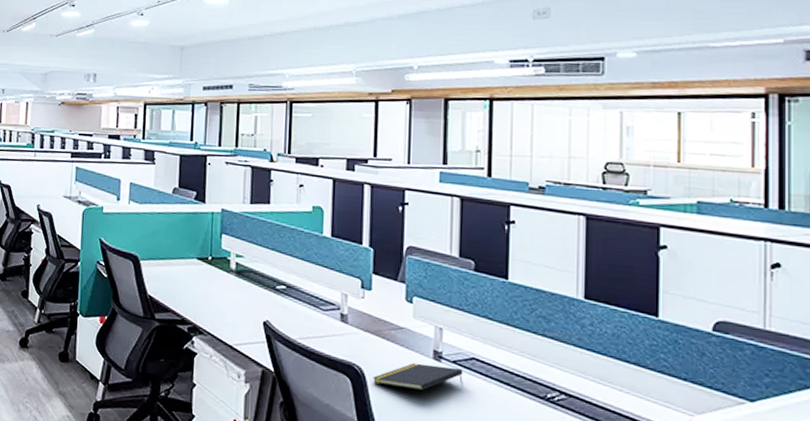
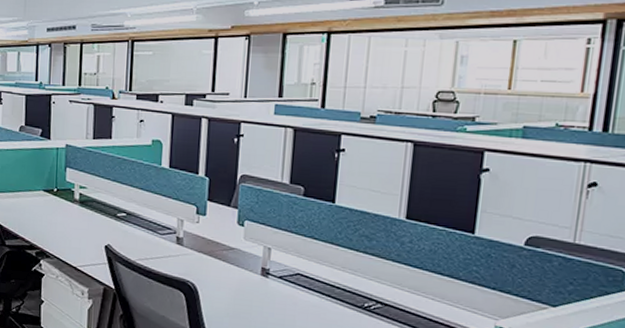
notepad: present [372,362,463,390] -> none [204,279,288,302]

